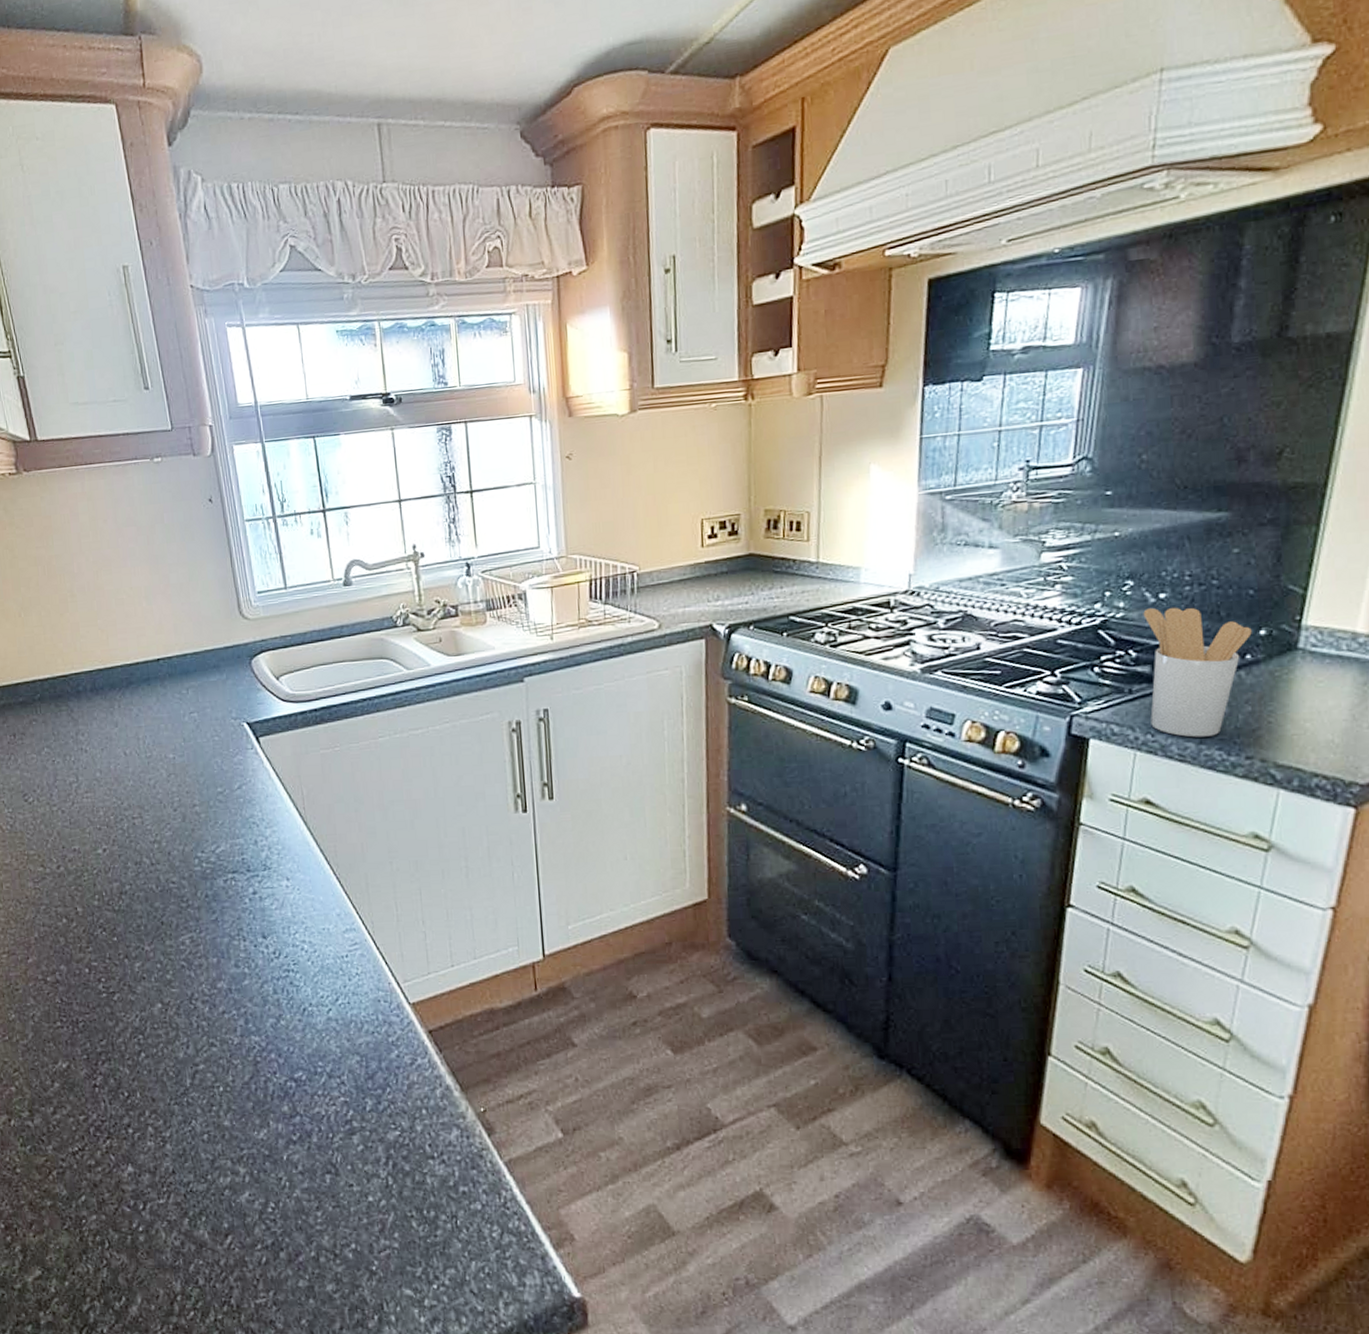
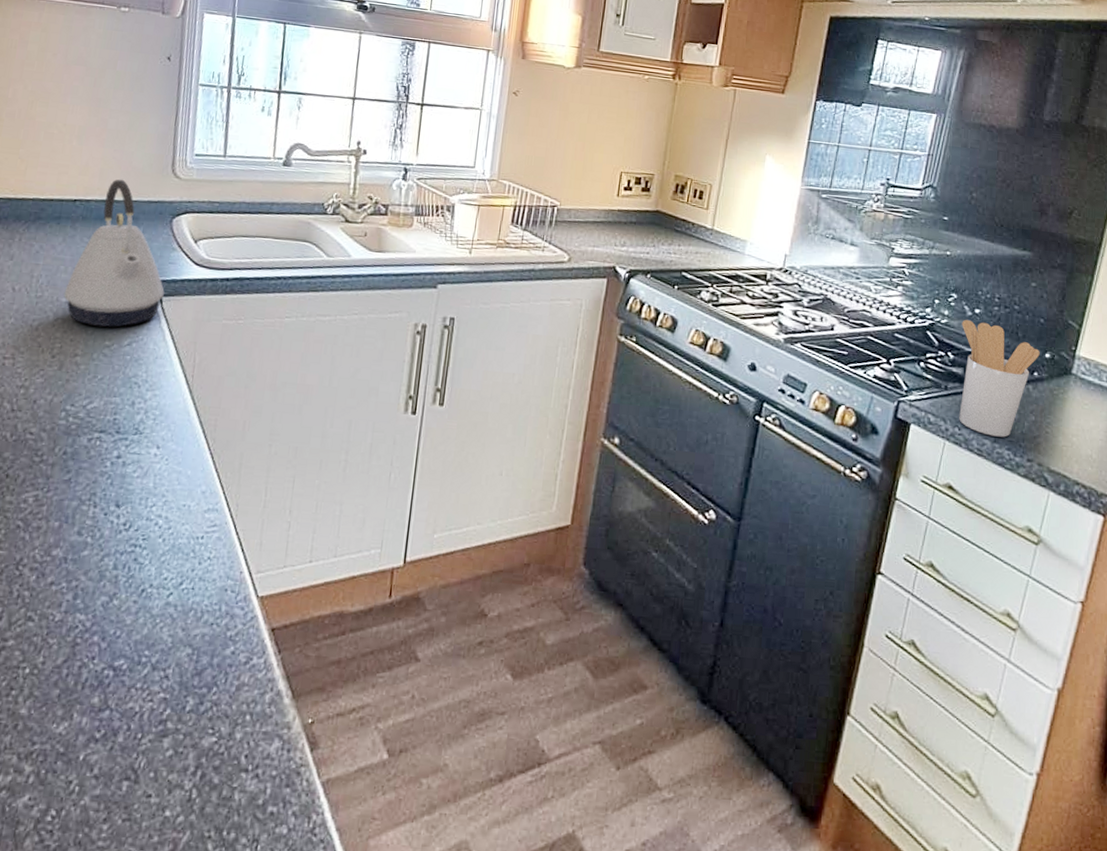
kettle: none [170,630,260,776] -> present [63,179,165,328]

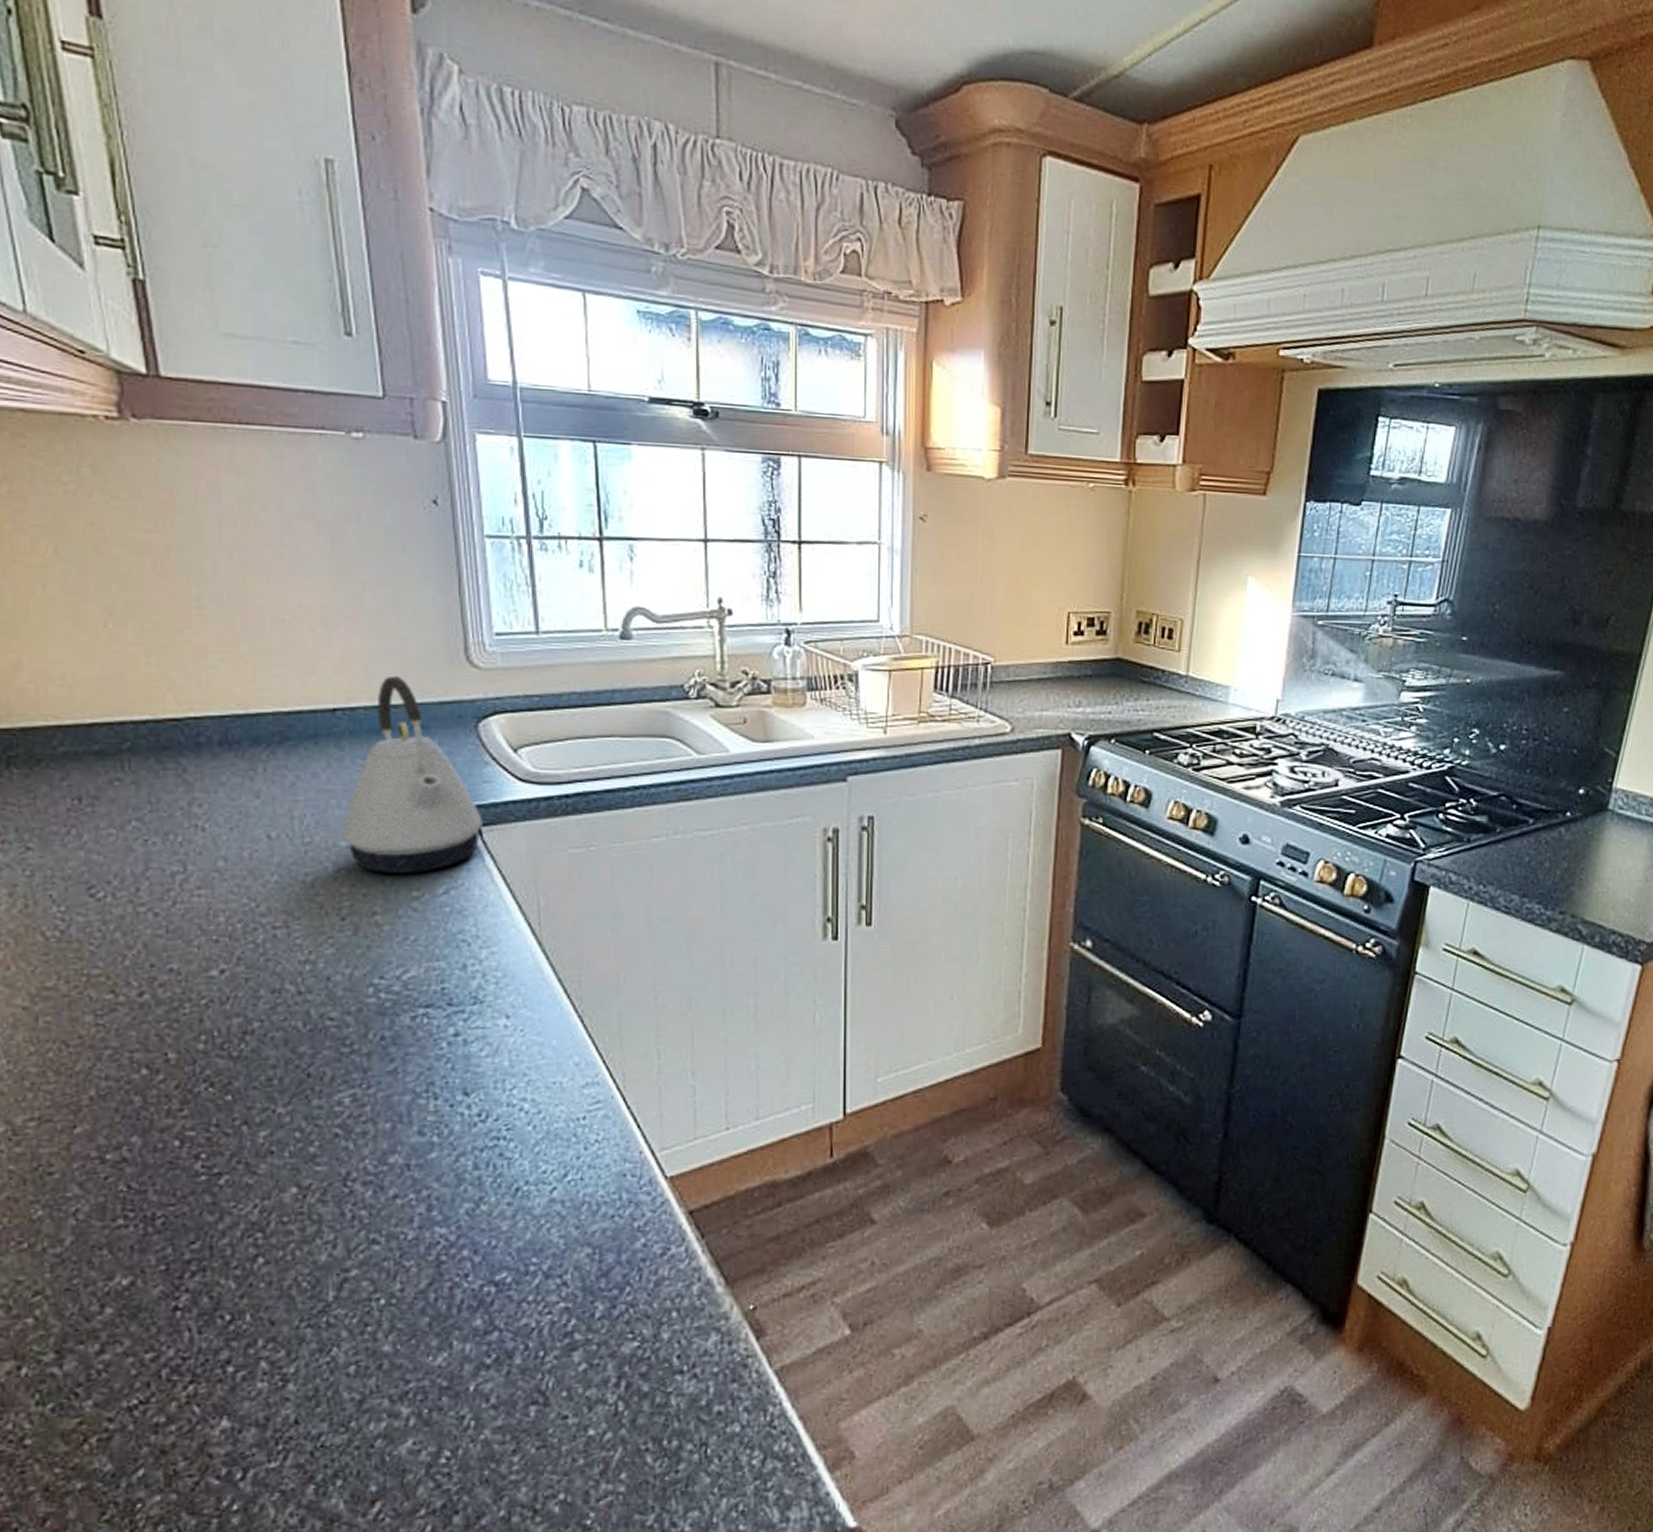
utensil holder: present [959,319,1040,437] -> none [1484,758,1573,890]

